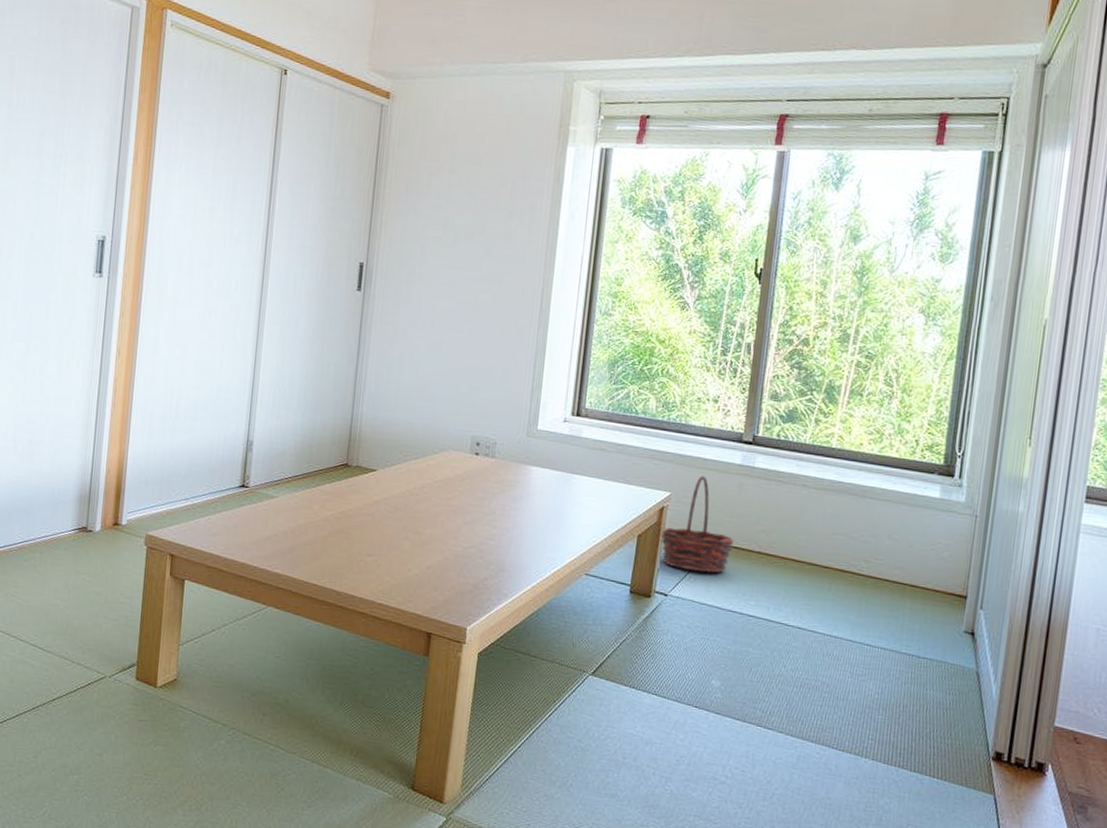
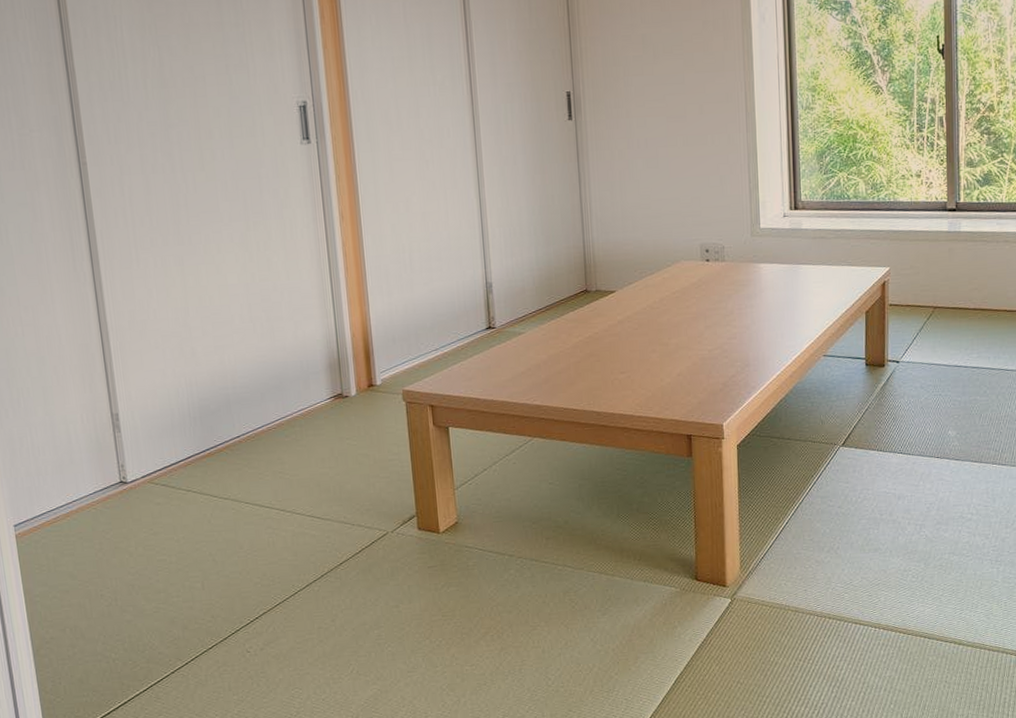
basket: present [661,475,734,573] -> none [887,247,952,336]

